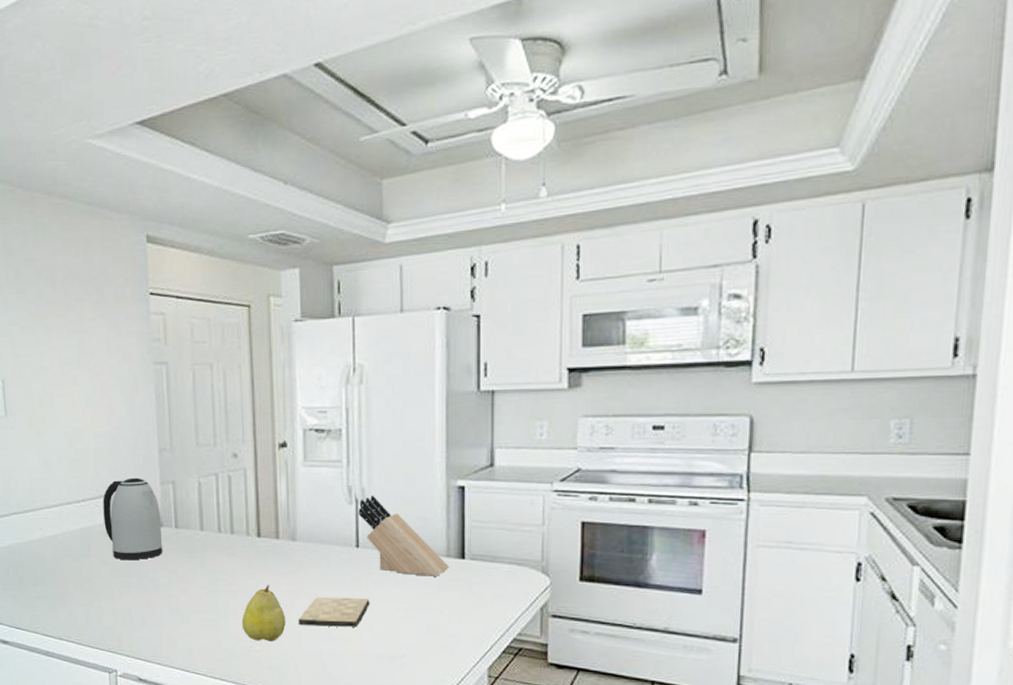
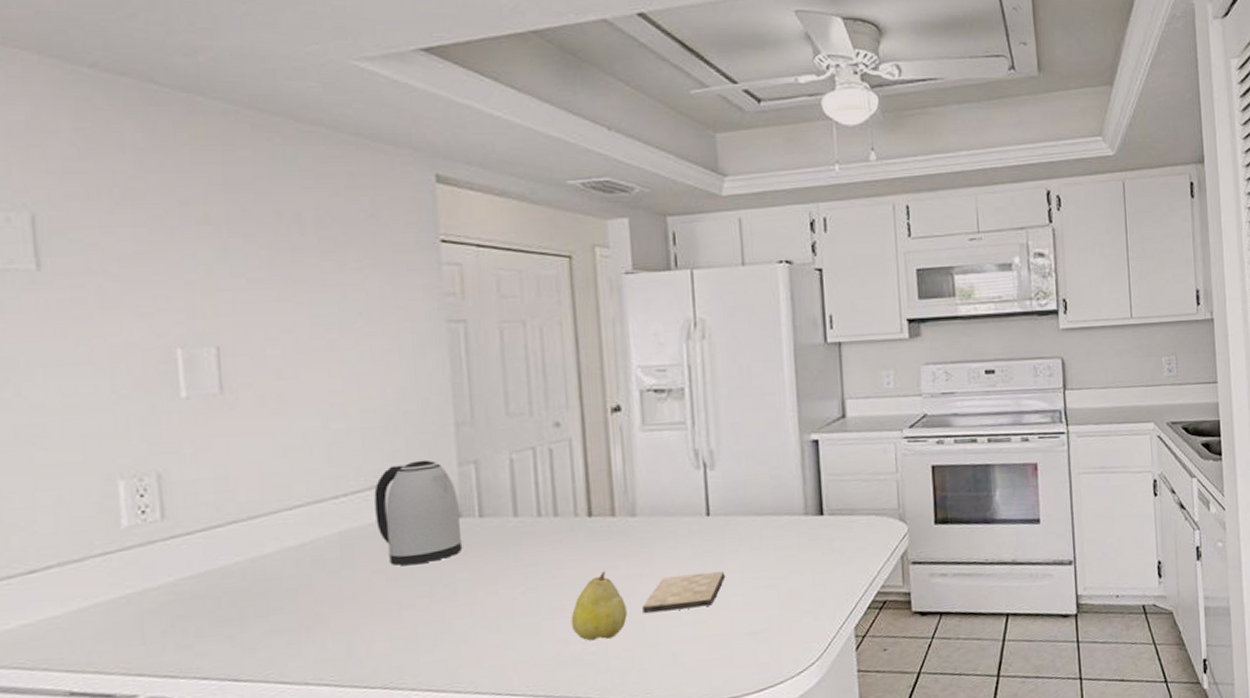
knife block: present [358,495,449,576] -> none [707,456,808,539]

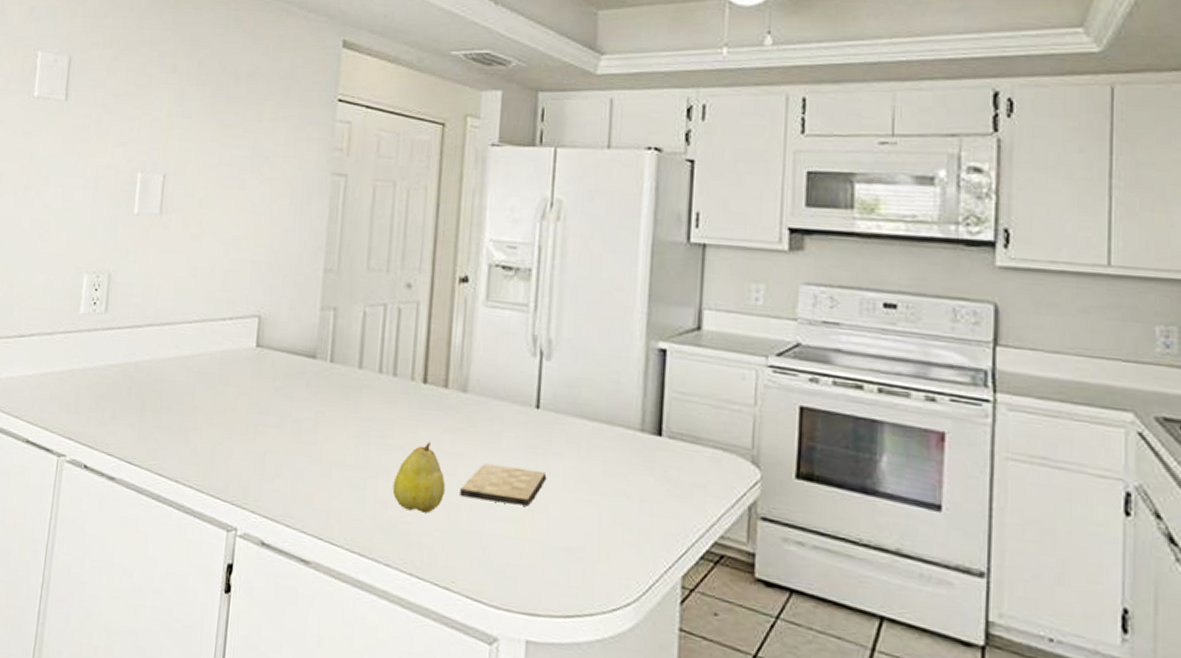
kettle: present [374,460,463,566] -> none [249,298,316,396]

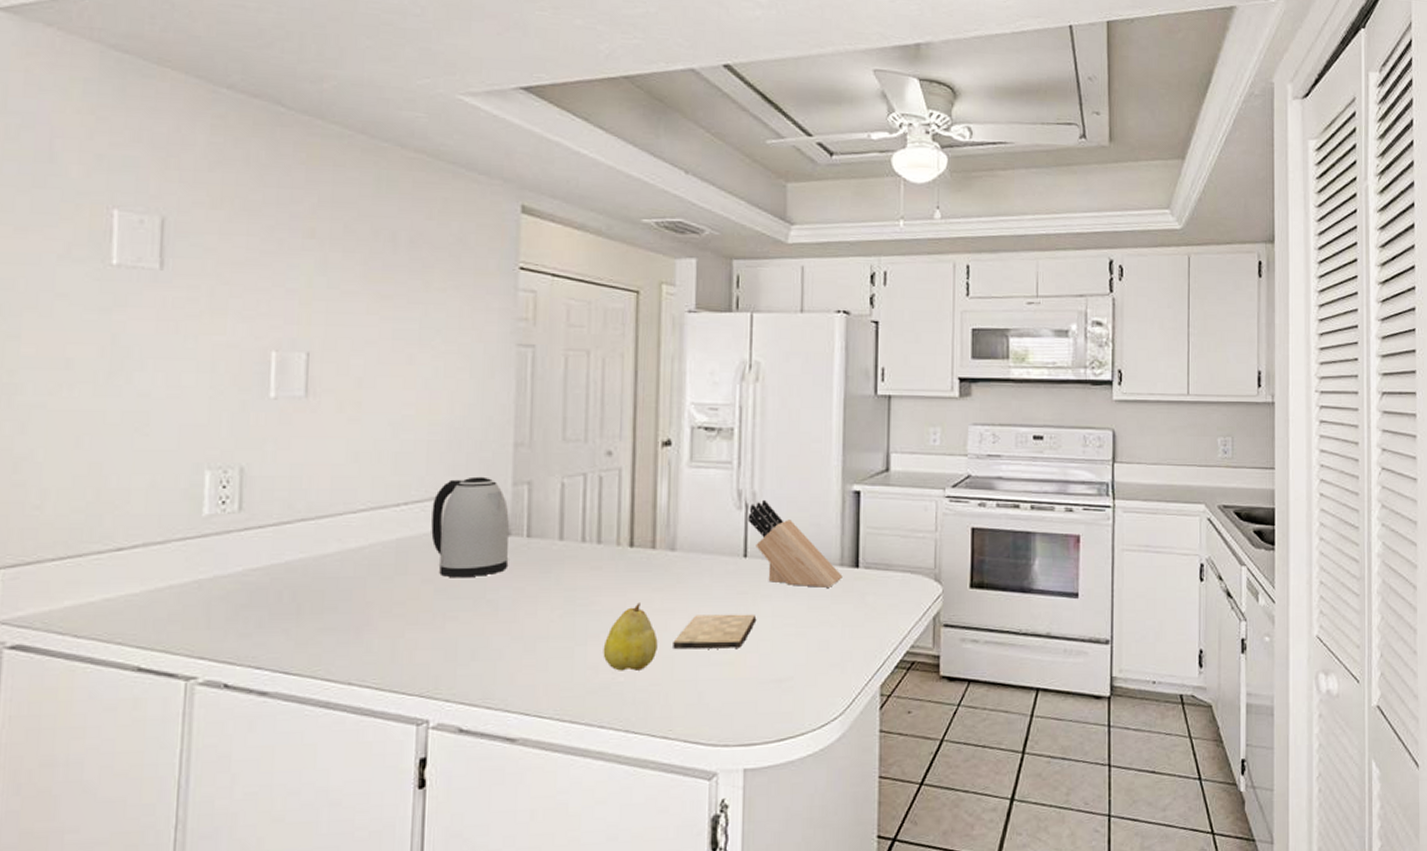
kettle: none [249,298,316,396] -> present [431,476,509,578]
knife block: none [542,348,643,454] -> present [747,499,843,588]

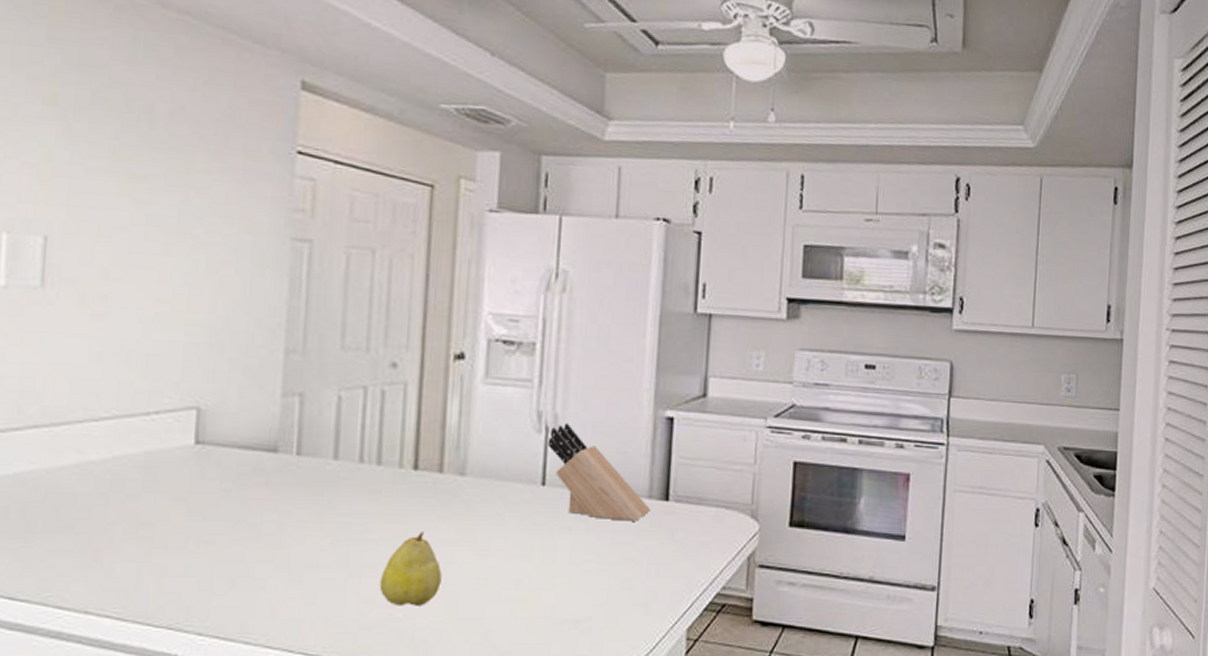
kettle: present [431,476,509,578] -> none [186,385,277,498]
cutting board: present [673,614,757,649] -> none [459,547,554,584]

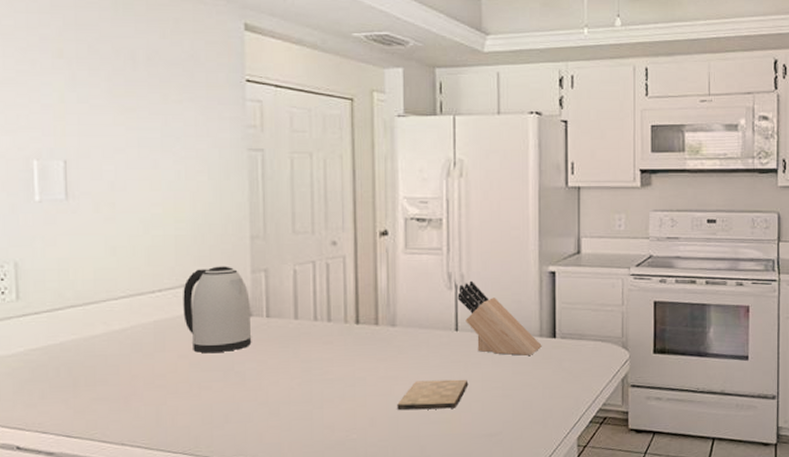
kettle: none [186,385,277,498] -> present [183,266,252,353]
fruit: present [379,531,442,606] -> none [337,371,384,430]
cutting board: none [459,547,554,584] -> present [397,379,469,410]

